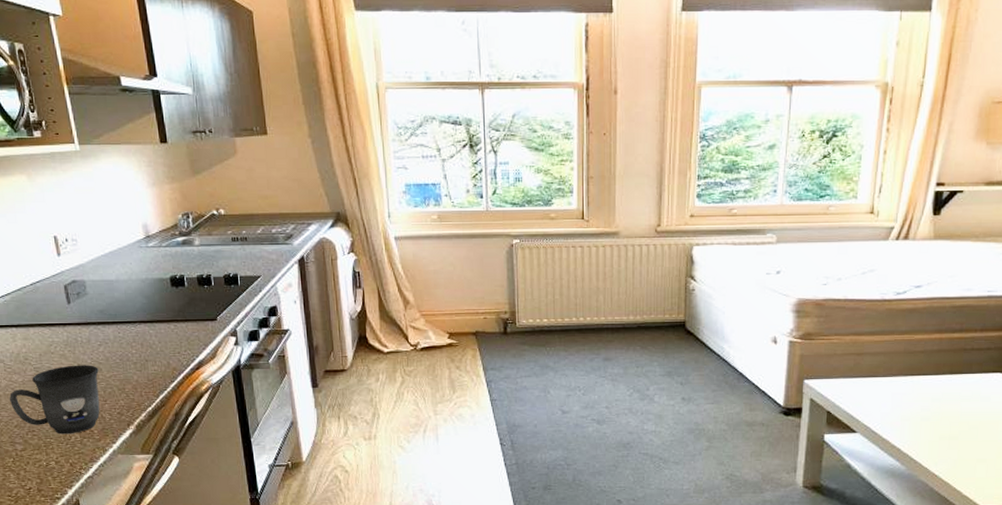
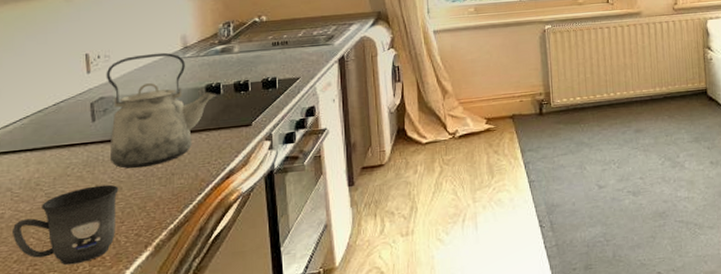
kettle: none [75,240,183,352] -> present [106,52,218,169]

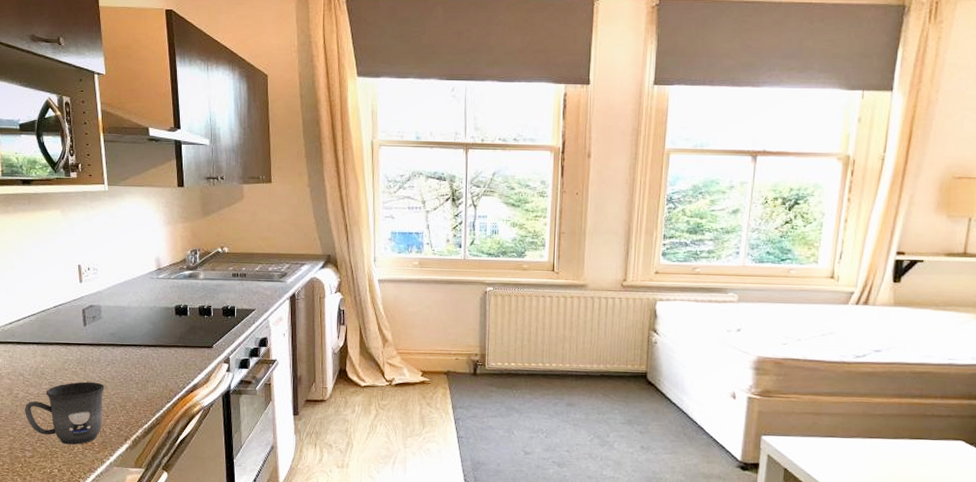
kettle: present [106,52,218,169] -> none [94,271,185,372]

